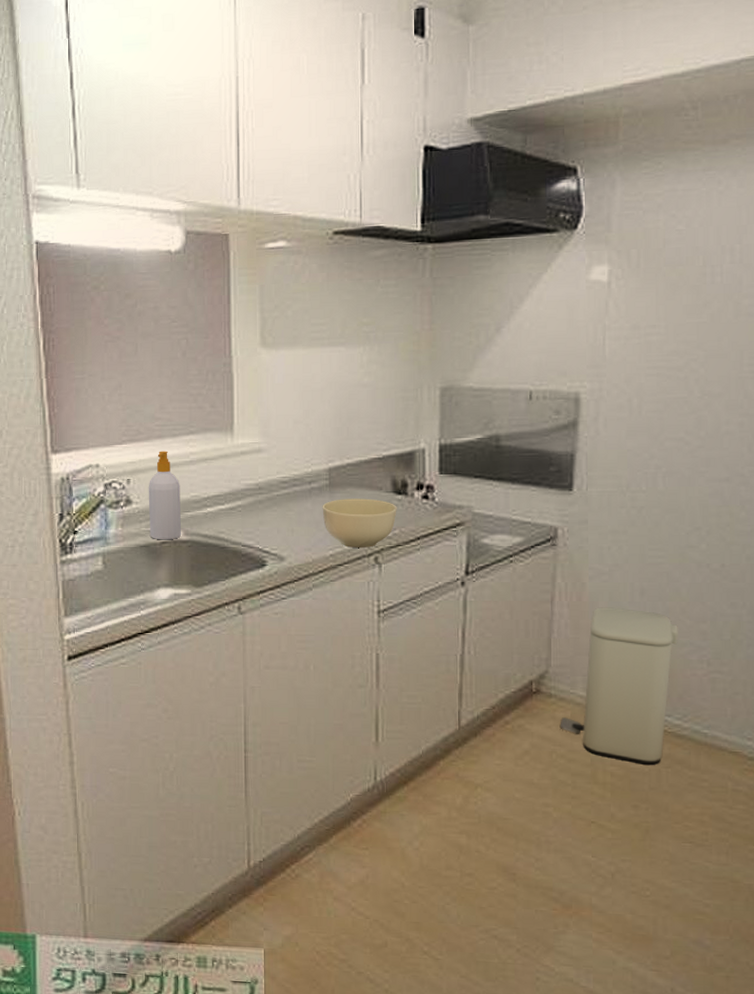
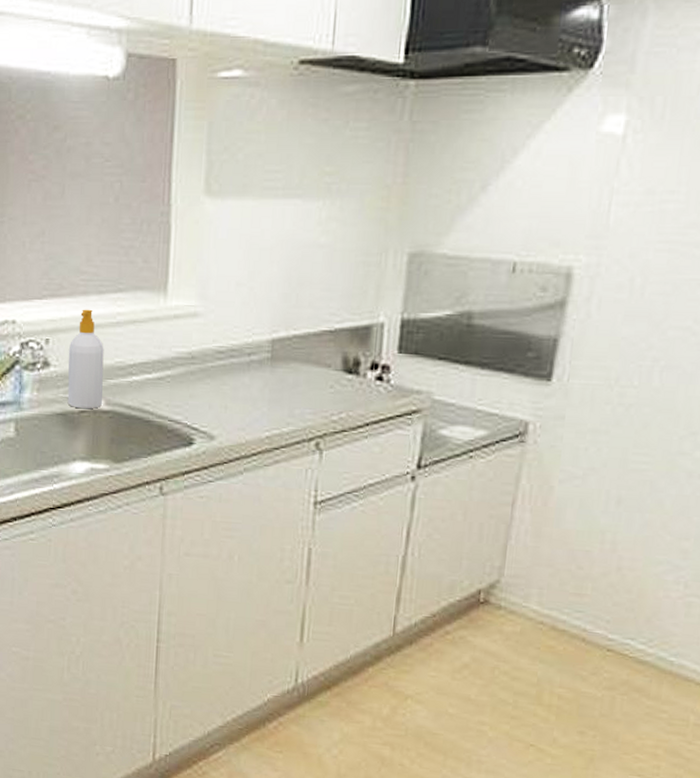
bowl: present [322,498,397,549] -> none [261,374,346,432]
pedal bin: present [559,607,678,765] -> none [506,515,656,691]

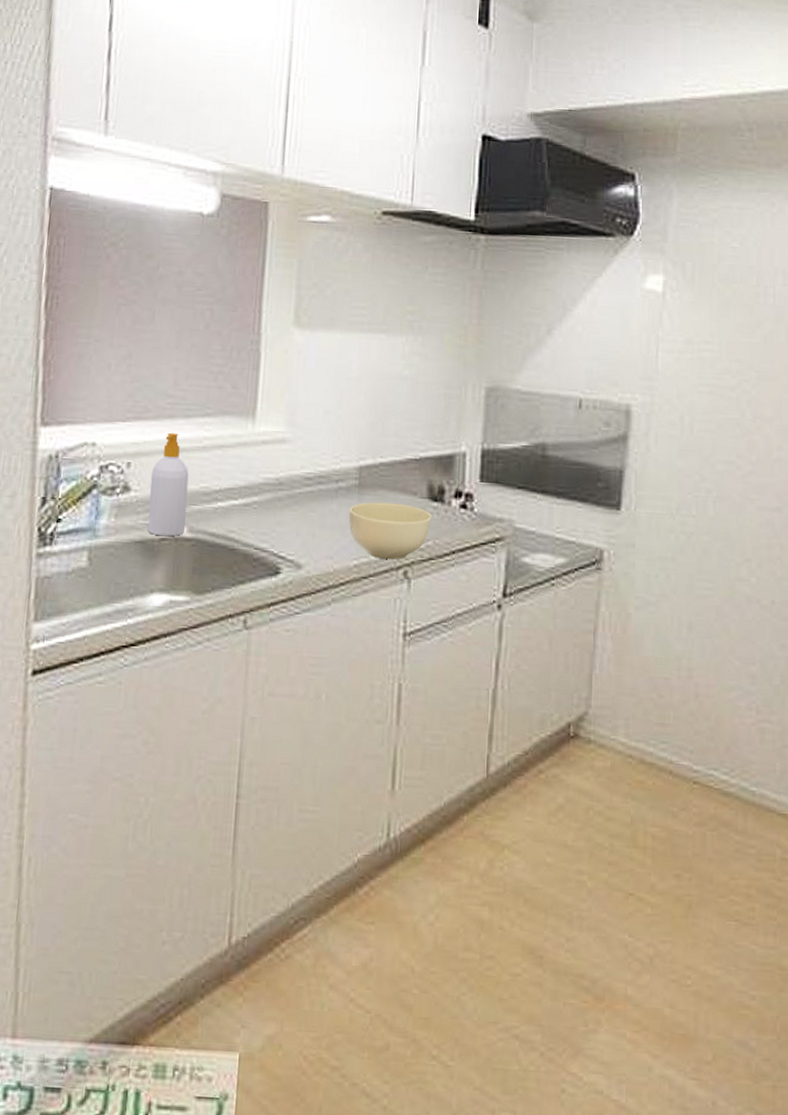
bowl: none [261,374,346,432] -> present [349,502,432,560]

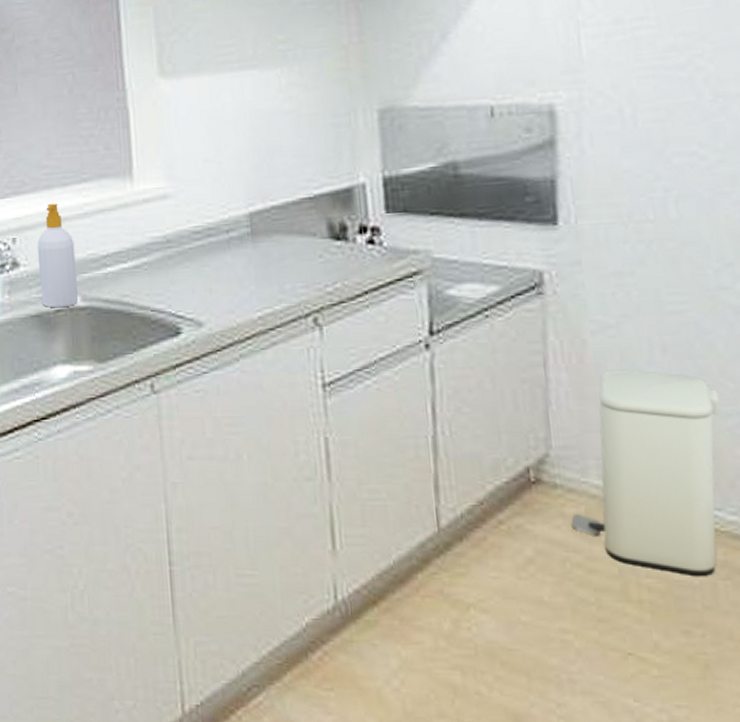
bowl: present [349,502,432,560] -> none [244,247,337,308]
pedal bin: none [598,642,726,827] -> present [571,369,721,576]

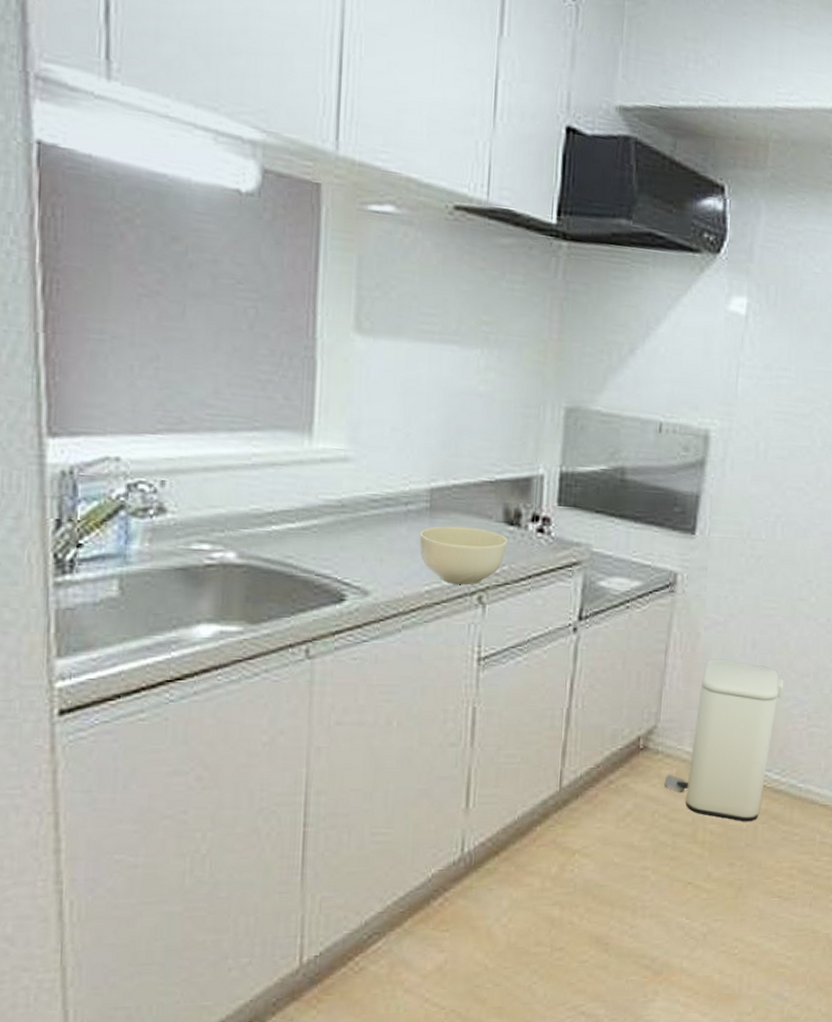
soap bottle: present [37,203,78,308] -> none [189,447,237,563]
bowl: none [244,247,337,308] -> present [419,525,508,586]

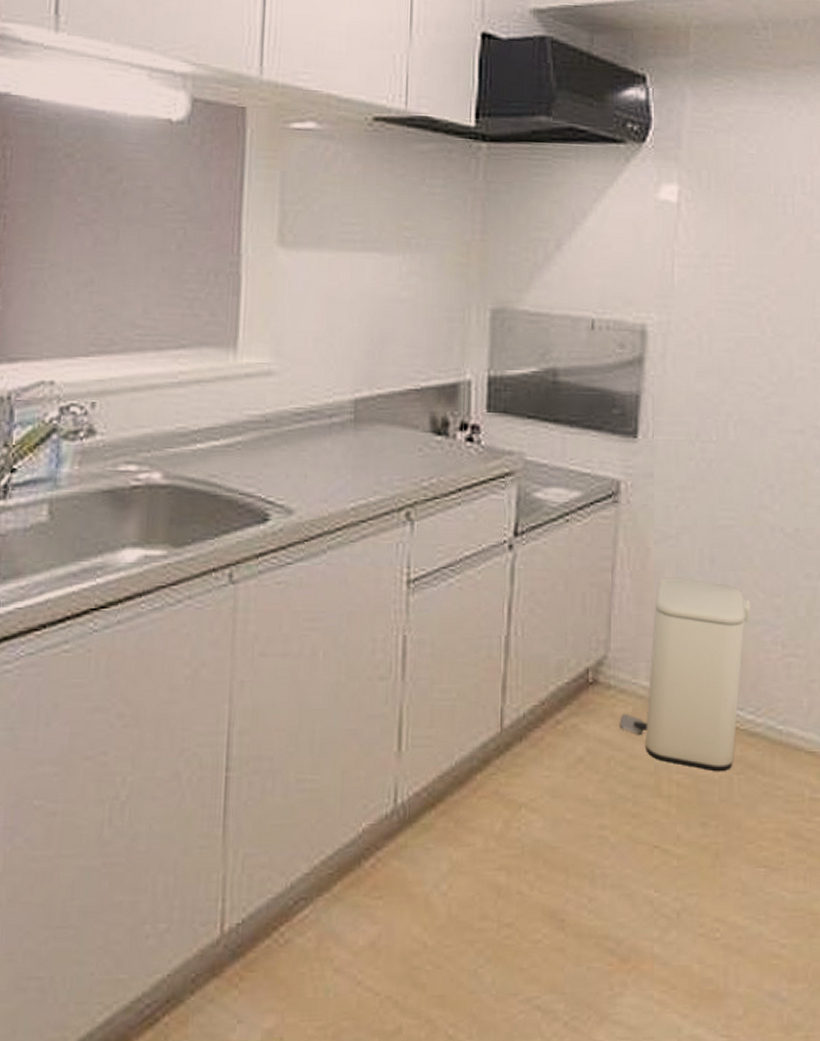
bowl: present [419,525,508,586] -> none [344,438,436,501]

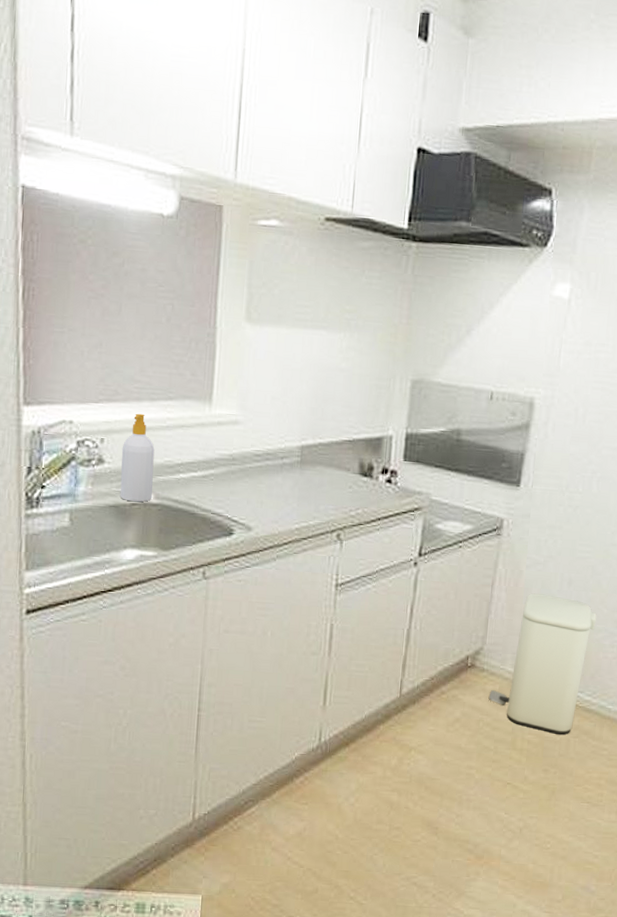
soap bottle: none [116,367,163,484] -> present [120,413,155,502]

